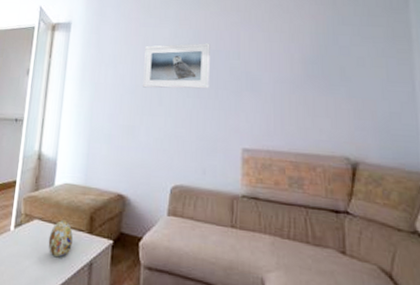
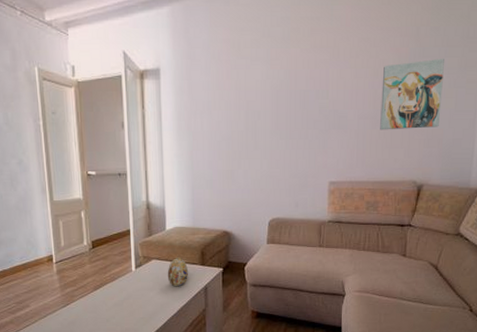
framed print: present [143,43,210,89] -> none [238,83,301,133]
wall art: none [299,27,370,98] -> present [380,58,444,130]

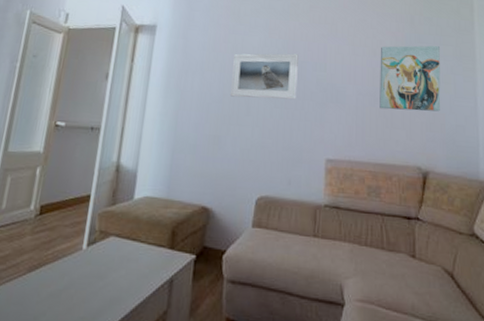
decorative egg: present [167,257,188,287] -> none [125,235,153,277]
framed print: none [238,83,301,133] -> present [231,53,299,100]

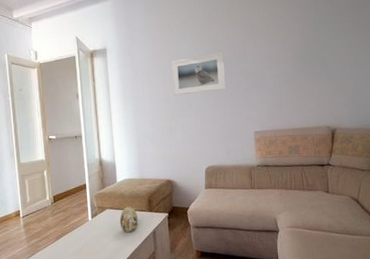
decorative egg: none [125,235,153,277] -> present [119,205,138,233]
wall art: present [380,45,441,112] -> none [290,23,343,86]

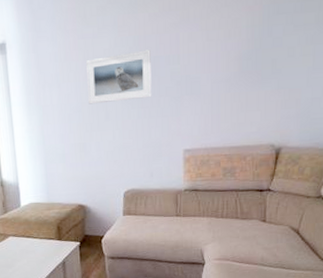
decorative egg: present [119,205,138,233] -> none [24,233,46,263]

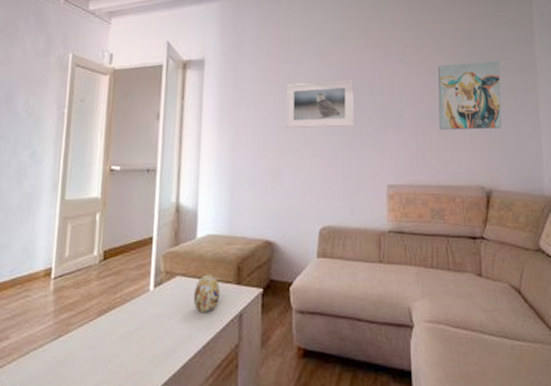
decorative egg: none [24,233,46,263] -> present [193,273,220,313]
wall art: none [234,13,300,94] -> present [438,60,502,130]

